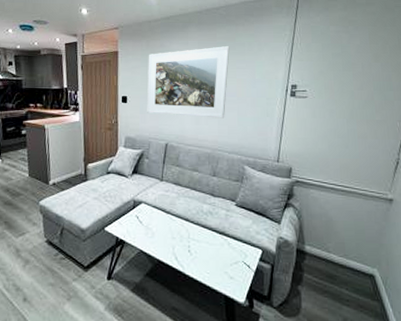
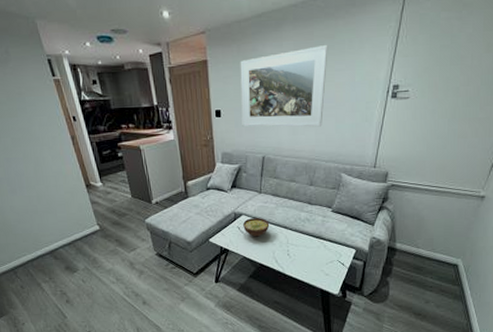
bowl: none [142,207,170,229] -> present [243,218,270,237]

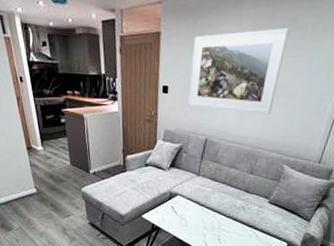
bowl: present [243,218,270,237] -> none [177,199,204,219]

